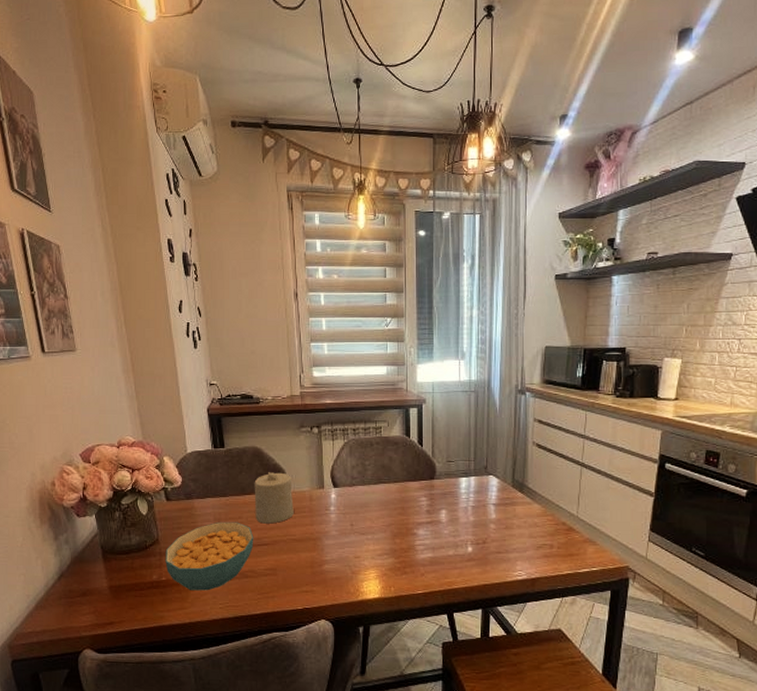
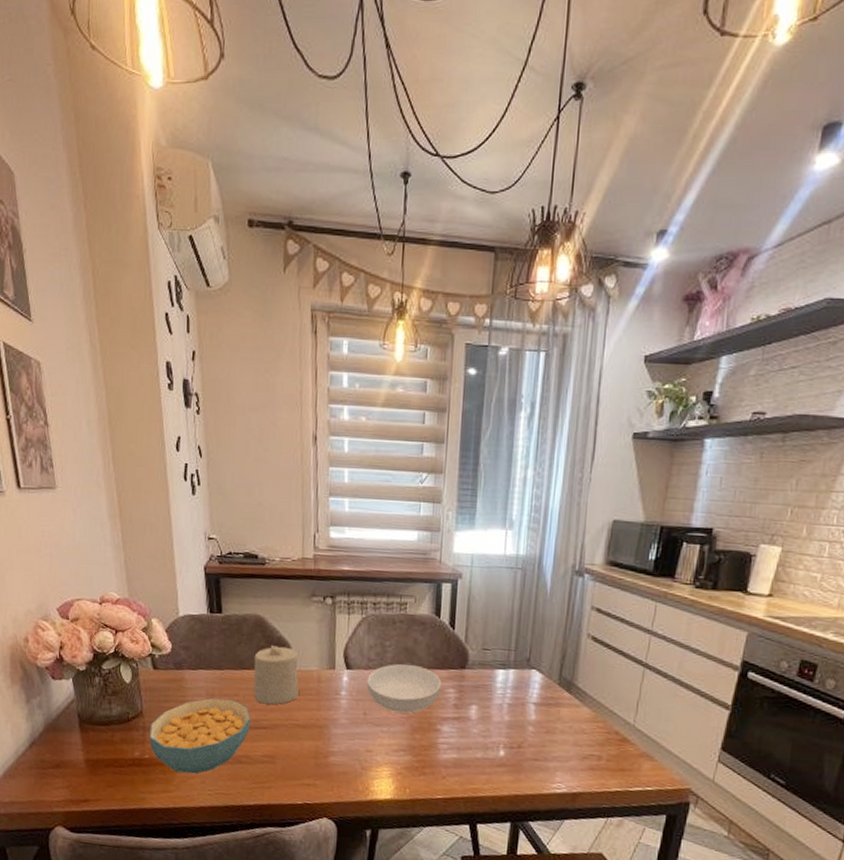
serving bowl: none [352,479,415,521] -> present [367,663,442,714]

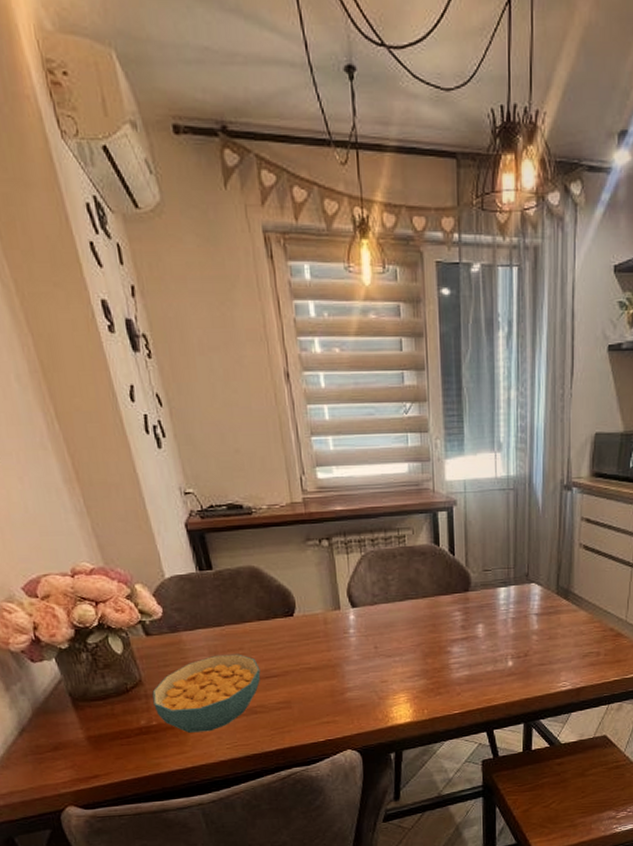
candle: present [253,645,299,705] -> none [254,594,306,654]
serving bowl: present [367,663,442,714] -> none [374,594,448,642]

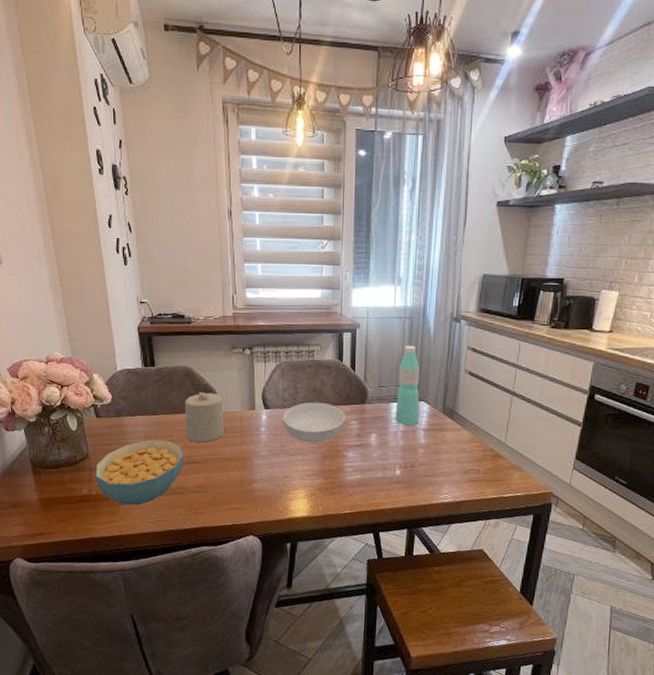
candle: none [254,594,306,654] -> present [185,392,224,443]
serving bowl: none [374,594,448,642] -> present [283,402,346,444]
water bottle: none [503,520,531,612] -> present [395,345,420,426]

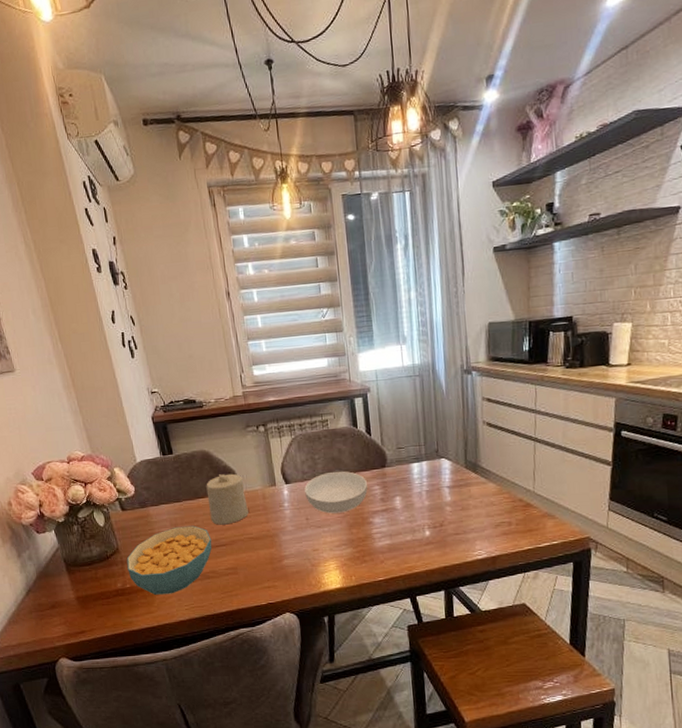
water bottle: present [395,345,420,426] -> none [415,403,442,485]

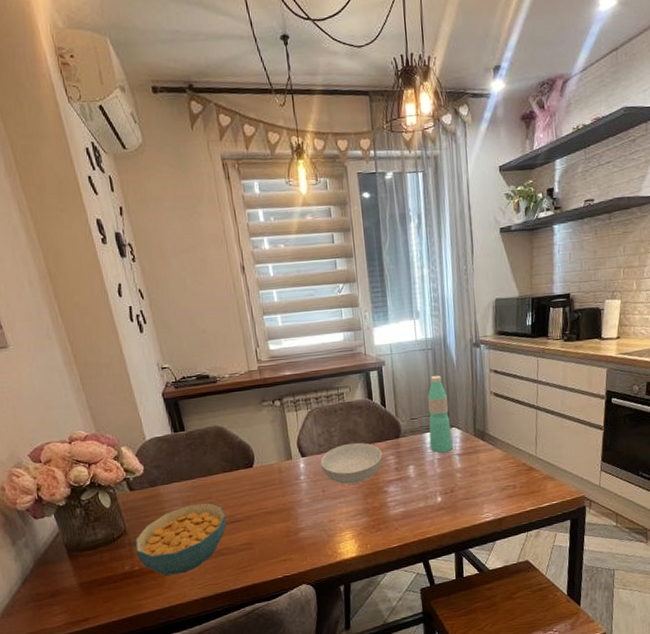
candle: present [206,473,249,525] -> none [220,448,264,501]
water bottle: none [415,403,442,485] -> present [428,375,453,453]

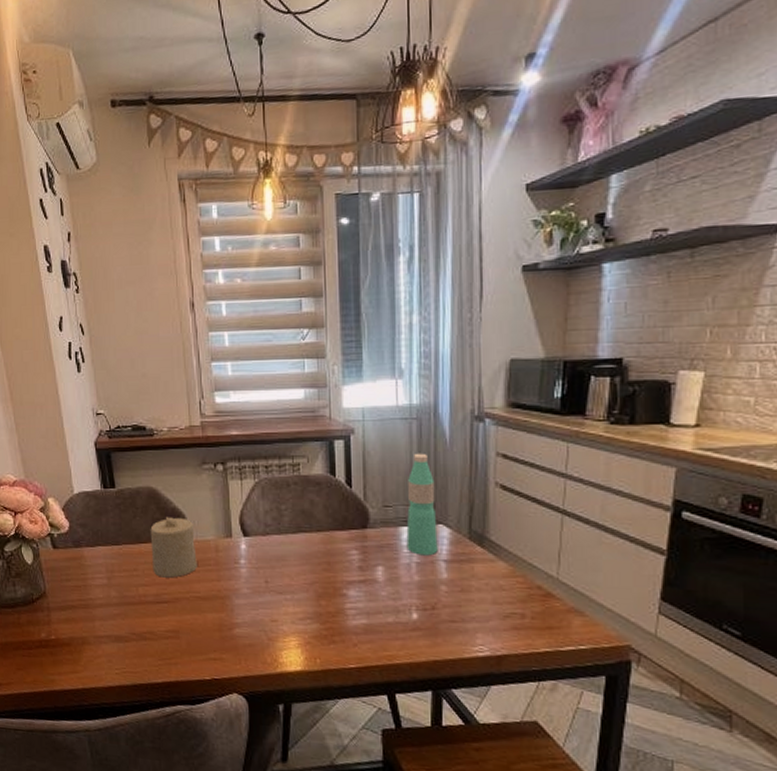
cereal bowl: present [135,502,227,576] -> none [54,574,152,653]
candle: none [220,448,264,501] -> present [150,517,197,578]
serving bowl: present [321,442,383,485] -> none [266,527,344,579]

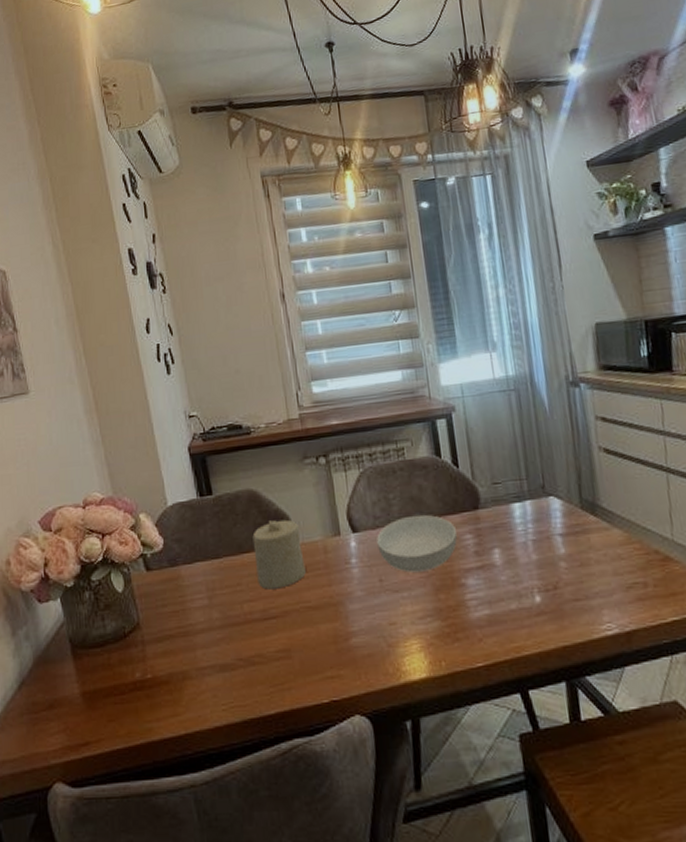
serving bowl: none [266,527,344,579] -> present [377,514,458,573]
water bottle: present [406,453,438,556] -> none [513,424,552,532]

